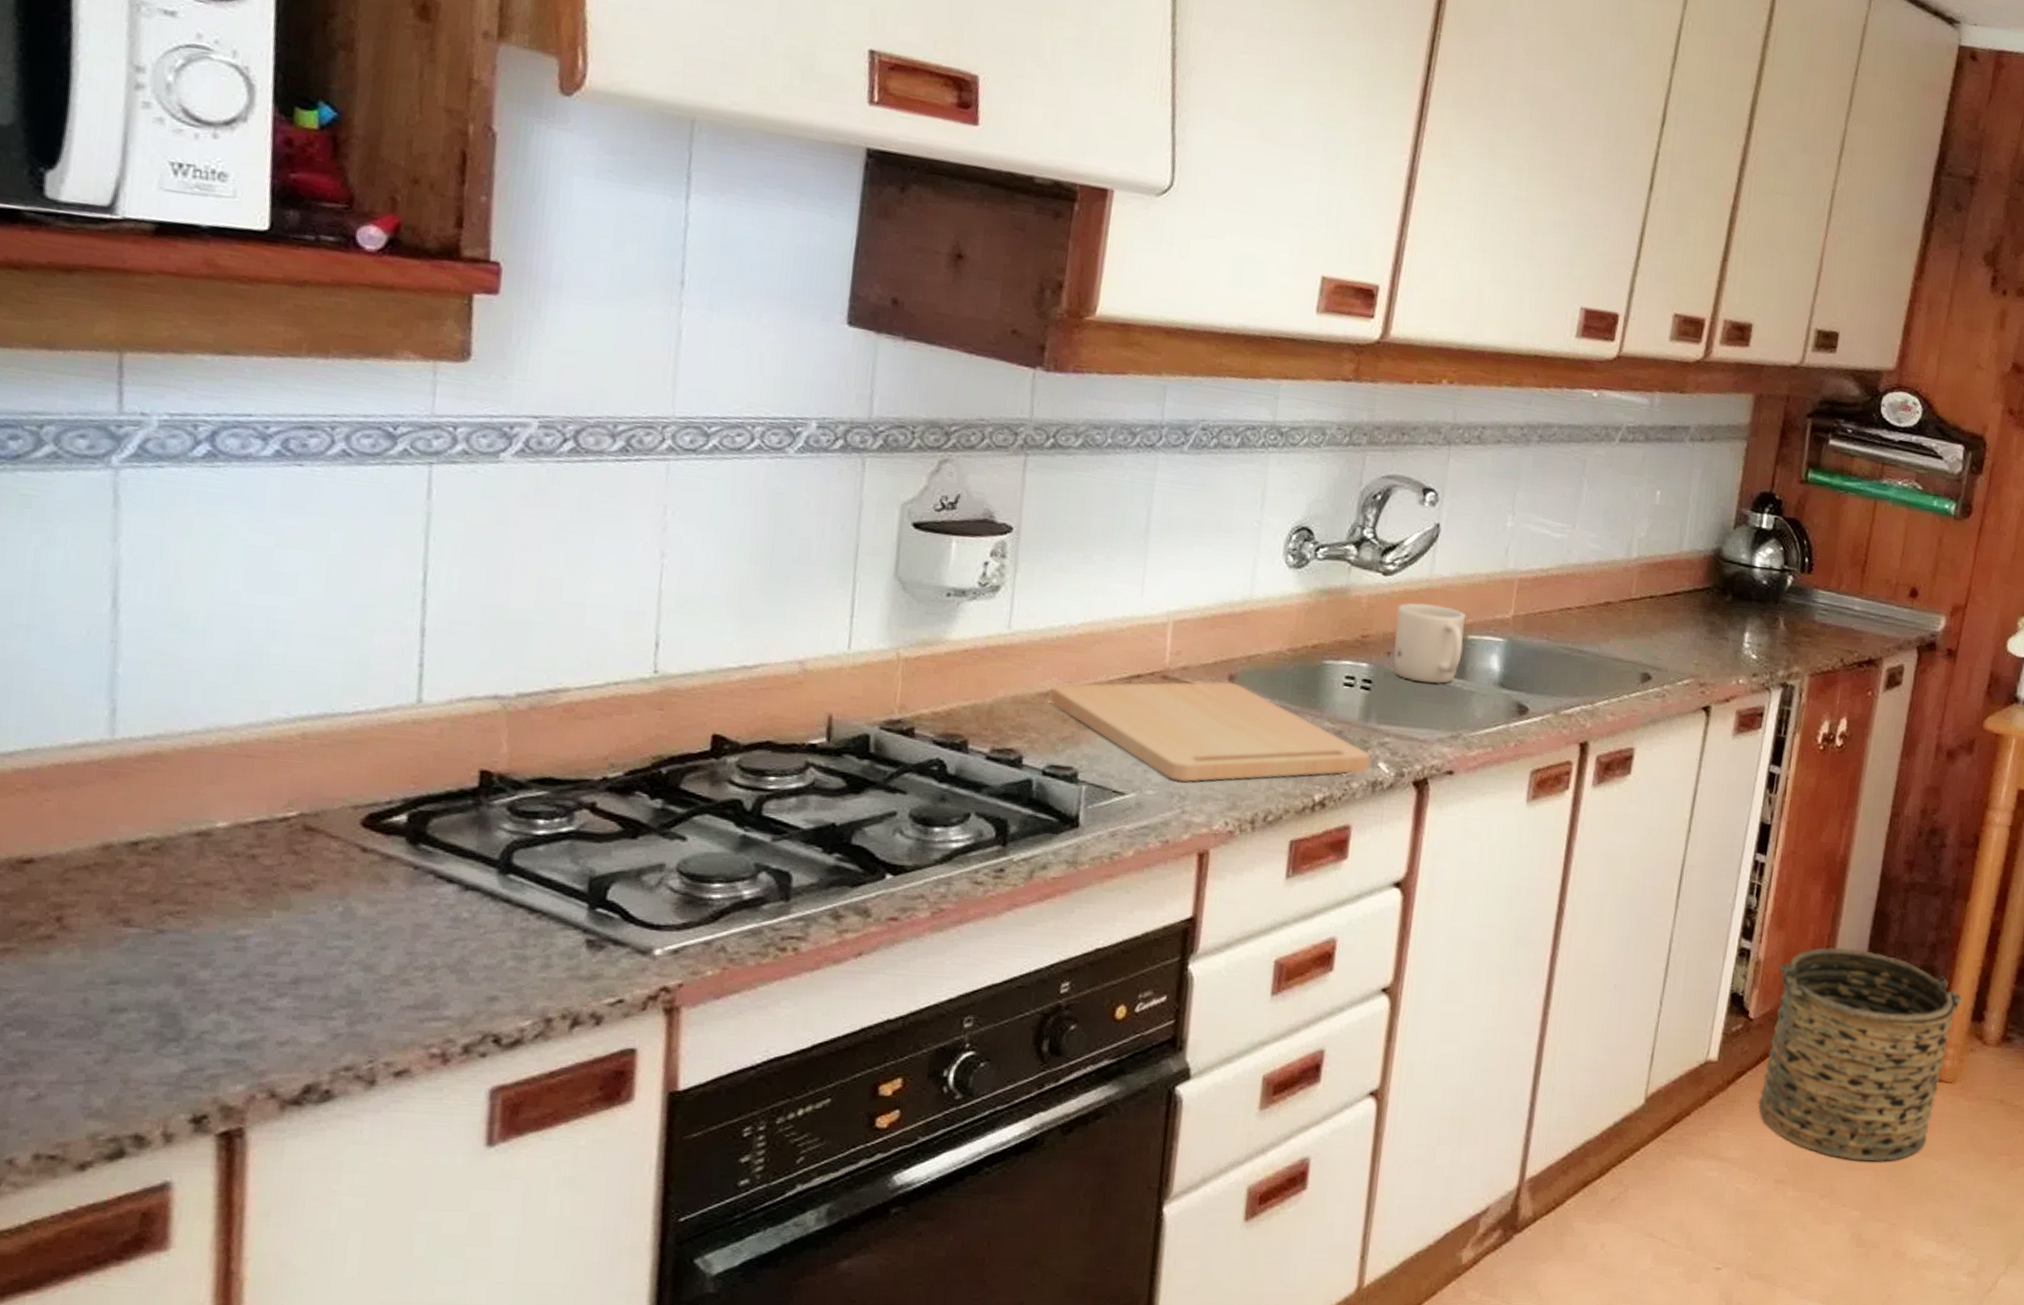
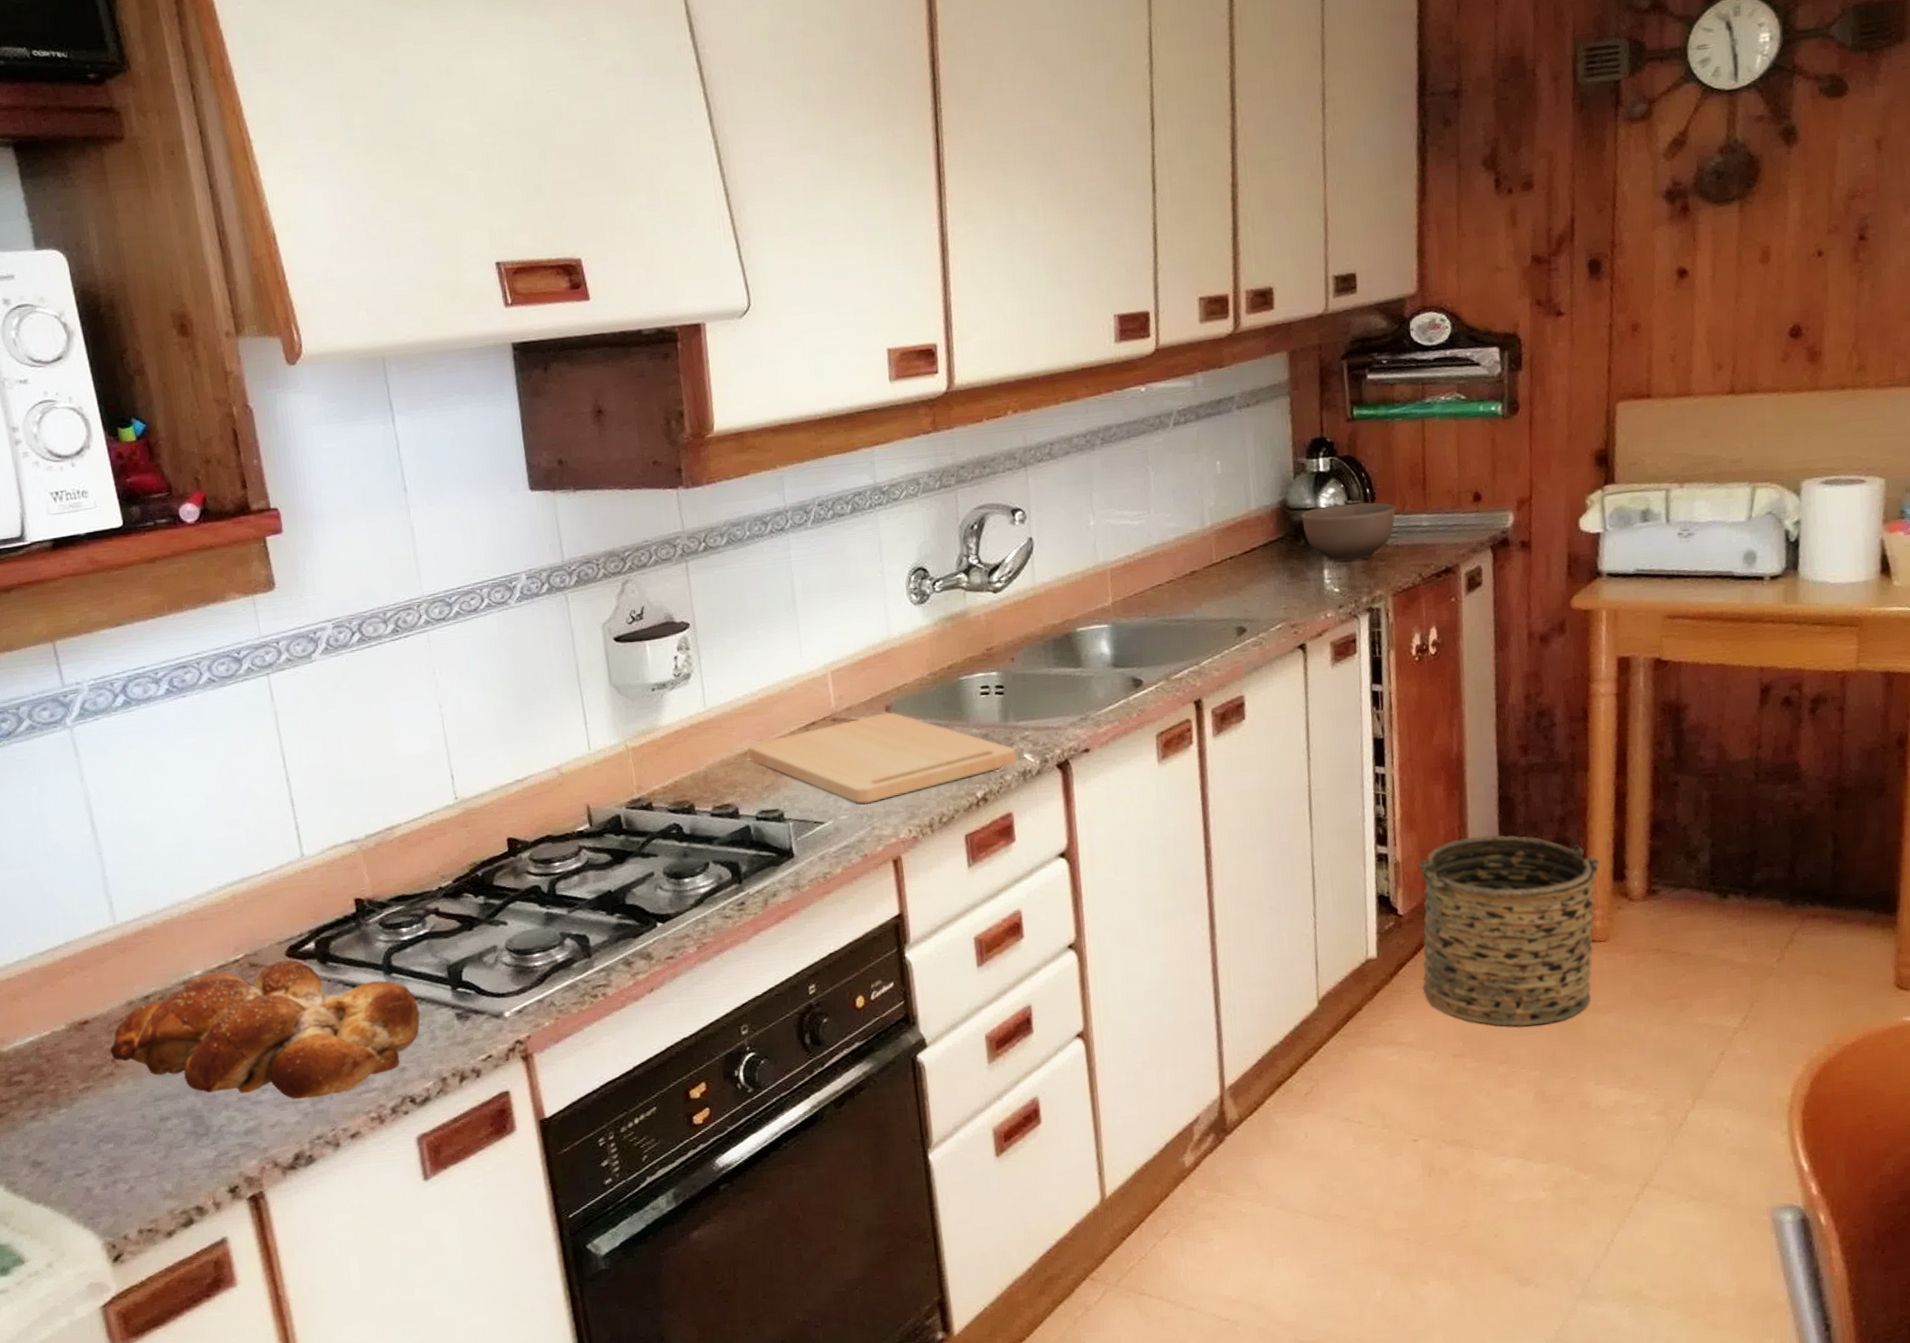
bread loaf: none [57,828,536,1016] -> present [110,959,421,1099]
mug: present [1393,603,1467,684] -> none [1012,607,1075,679]
bowl: none [1733,564,1831,631] -> present [1301,502,1396,562]

